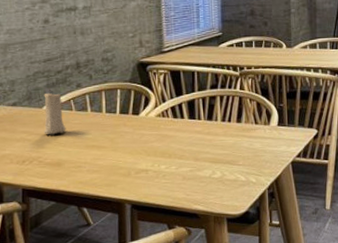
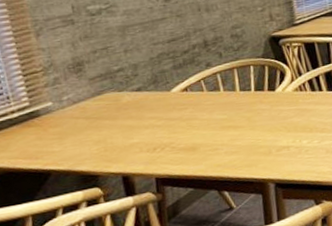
candle: present [43,90,66,135] -> none [170,71,199,120]

